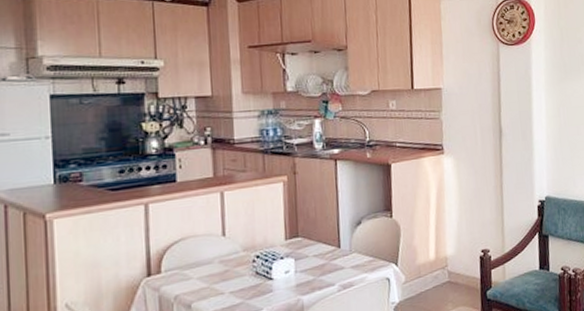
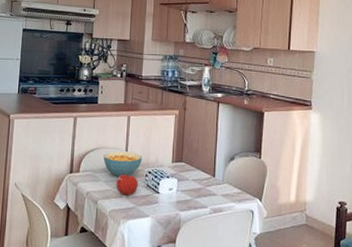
cereal bowl: none [193,235,246,270] -> present [103,151,142,177]
fruit: none [214,261,244,291] -> present [116,171,138,196]

